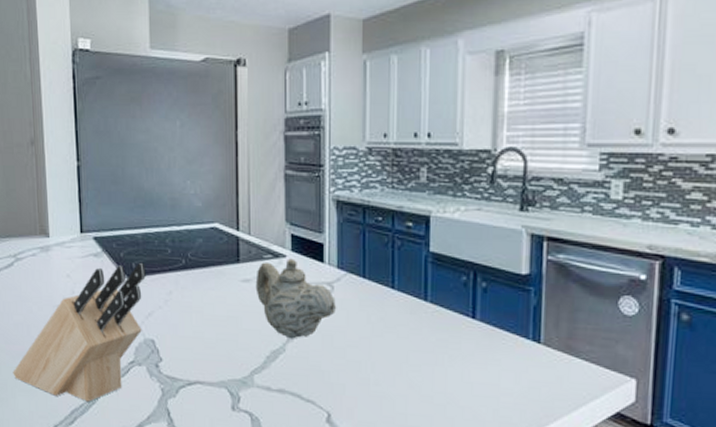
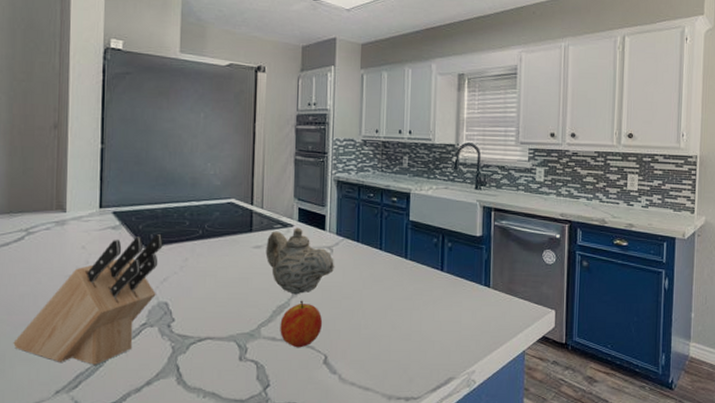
fruit: none [275,345,324,402] -> present [280,300,323,348]

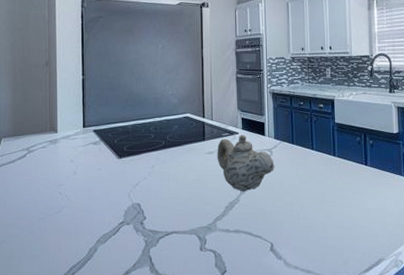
knife block: present [13,233,163,365] -> none [20,146,134,259]
fruit: present [280,300,323,348] -> none [232,196,268,238]

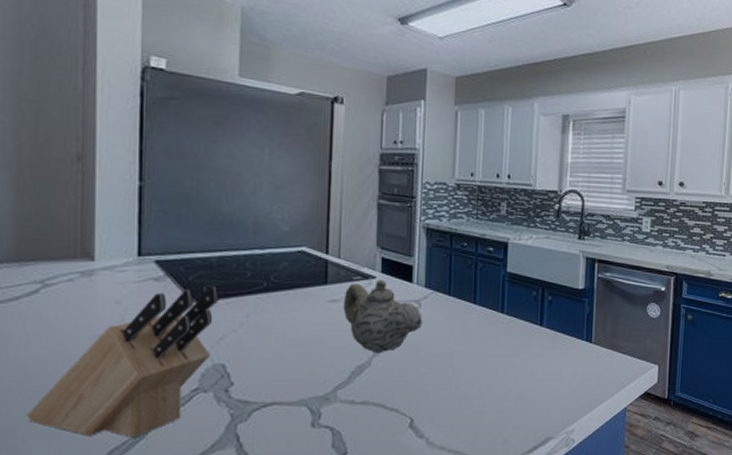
knife block: none [20,146,134,259] -> present [27,285,219,438]

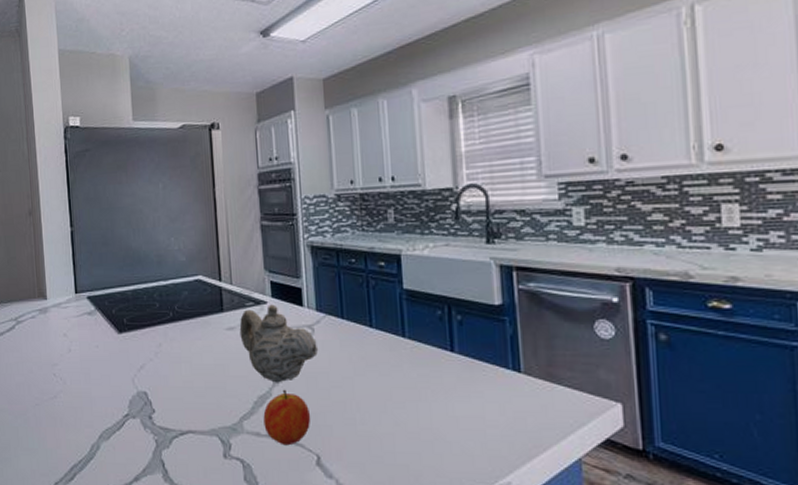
knife block: present [27,285,219,438] -> none [15,317,137,457]
fruit: none [359,359,409,411] -> present [263,389,311,446]

